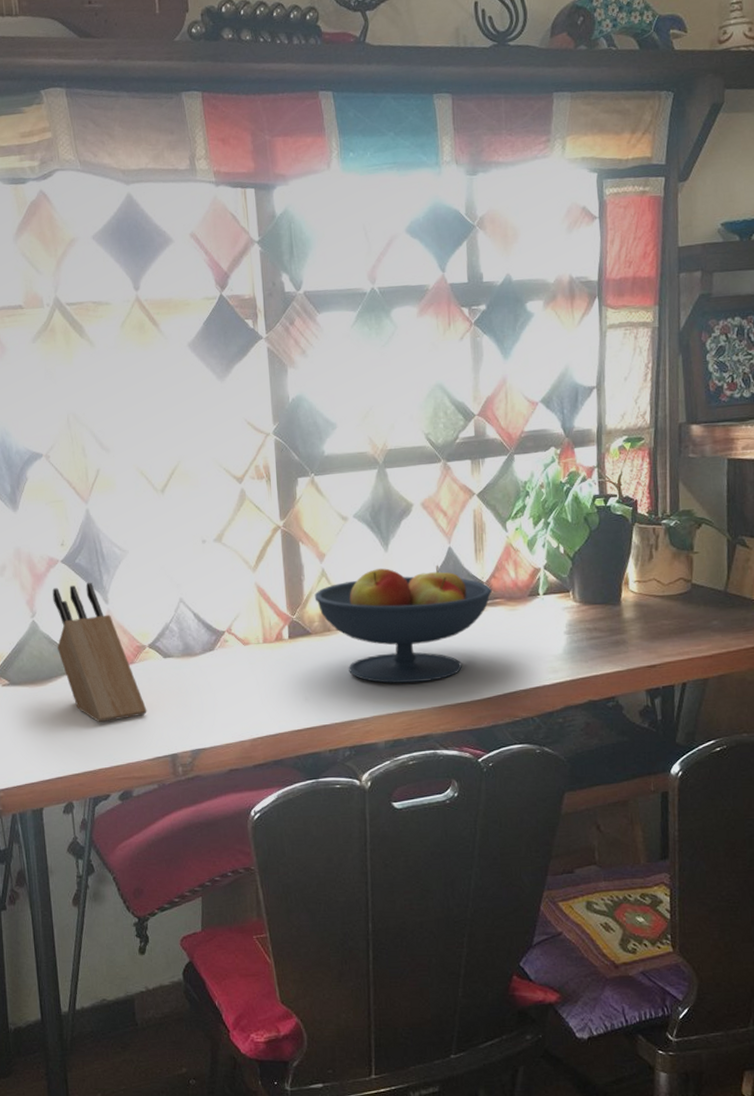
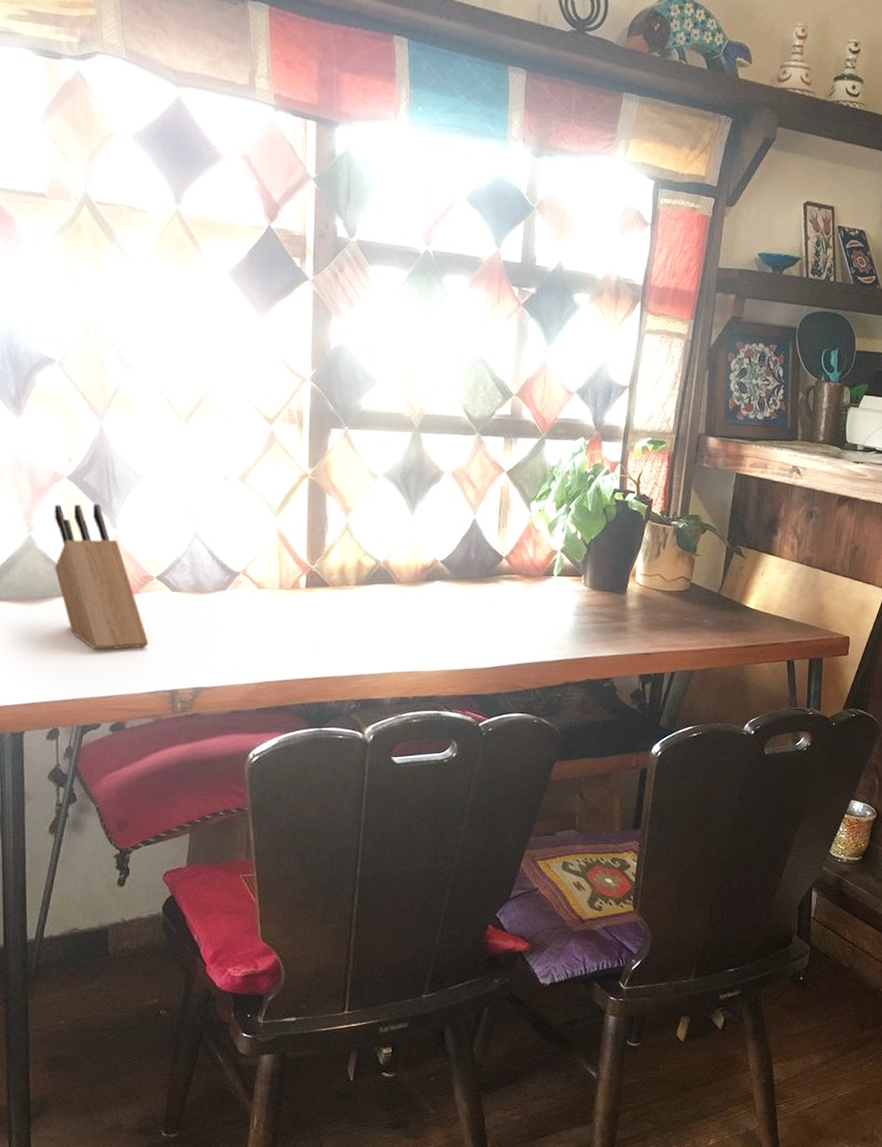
fruit bowl: present [314,564,493,683] -> none [336,530,511,646]

